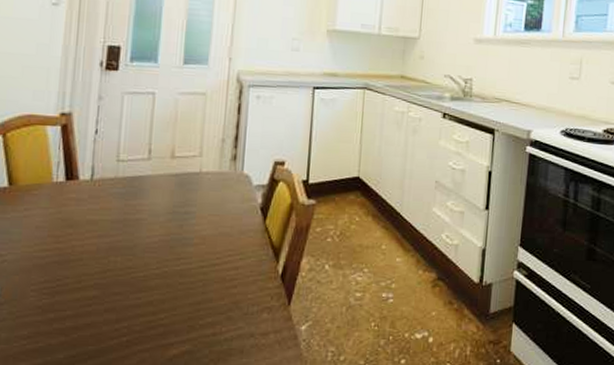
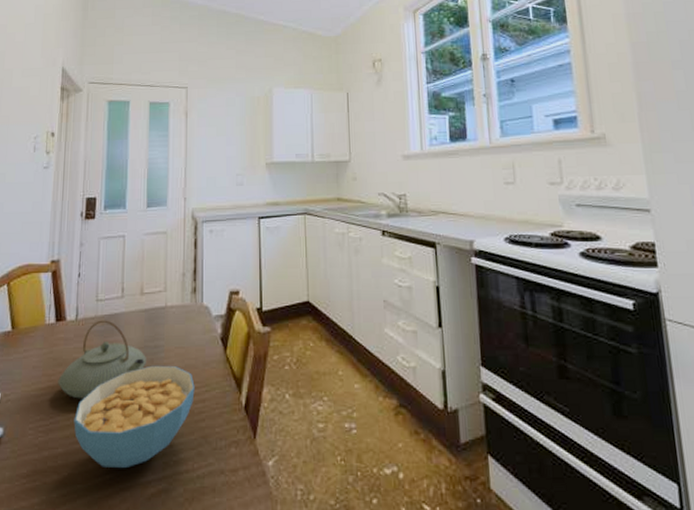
teapot: none [67,182,174,262] -> present [58,320,146,399]
cereal bowl: none [86,231,228,330] -> present [74,365,195,468]

